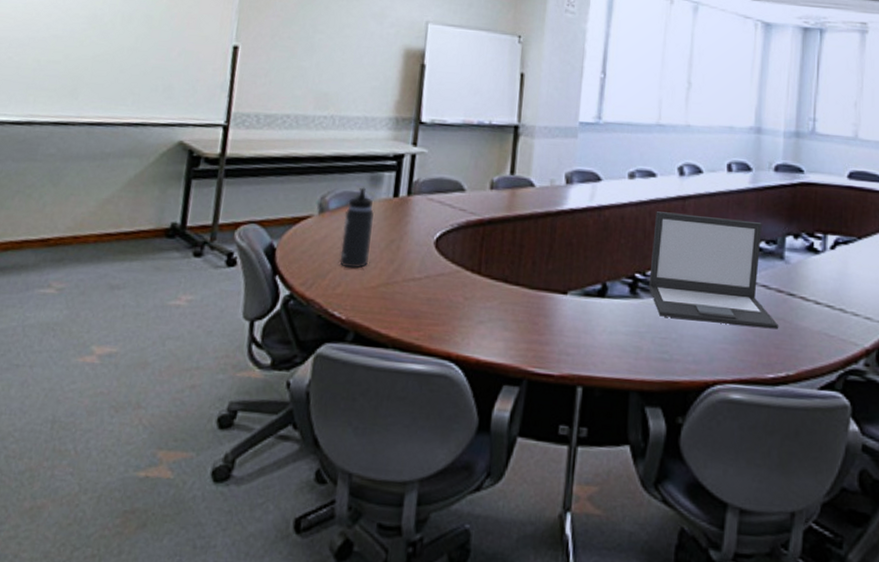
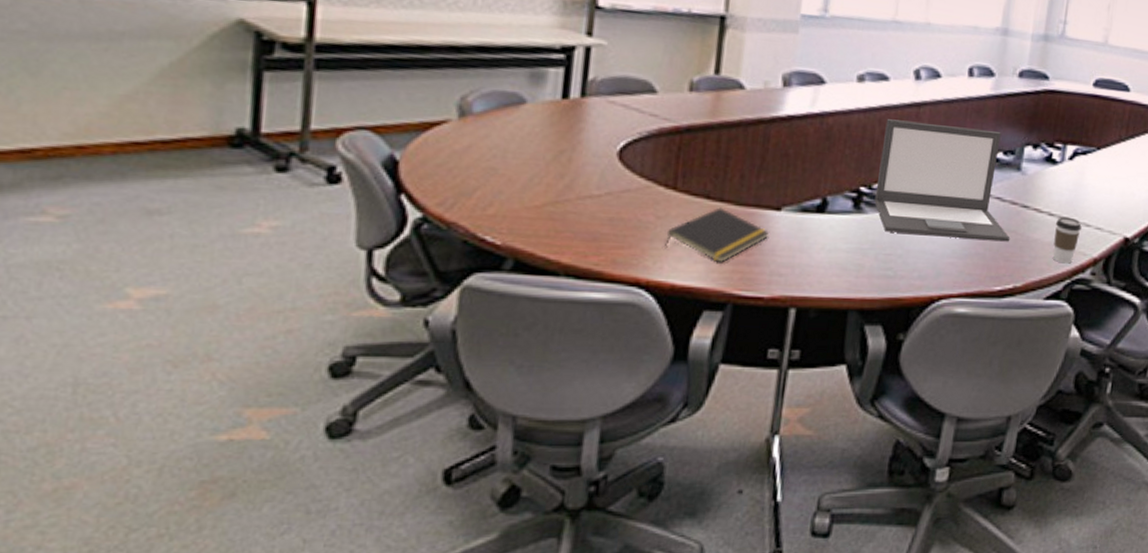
thermos bottle: present [339,187,374,268] -> none [490,86,535,185]
notepad: none [471,290,558,342] -> present [665,207,770,263]
coffee cup: none [822,305,850,354] -> present [1052,216,1082,264]

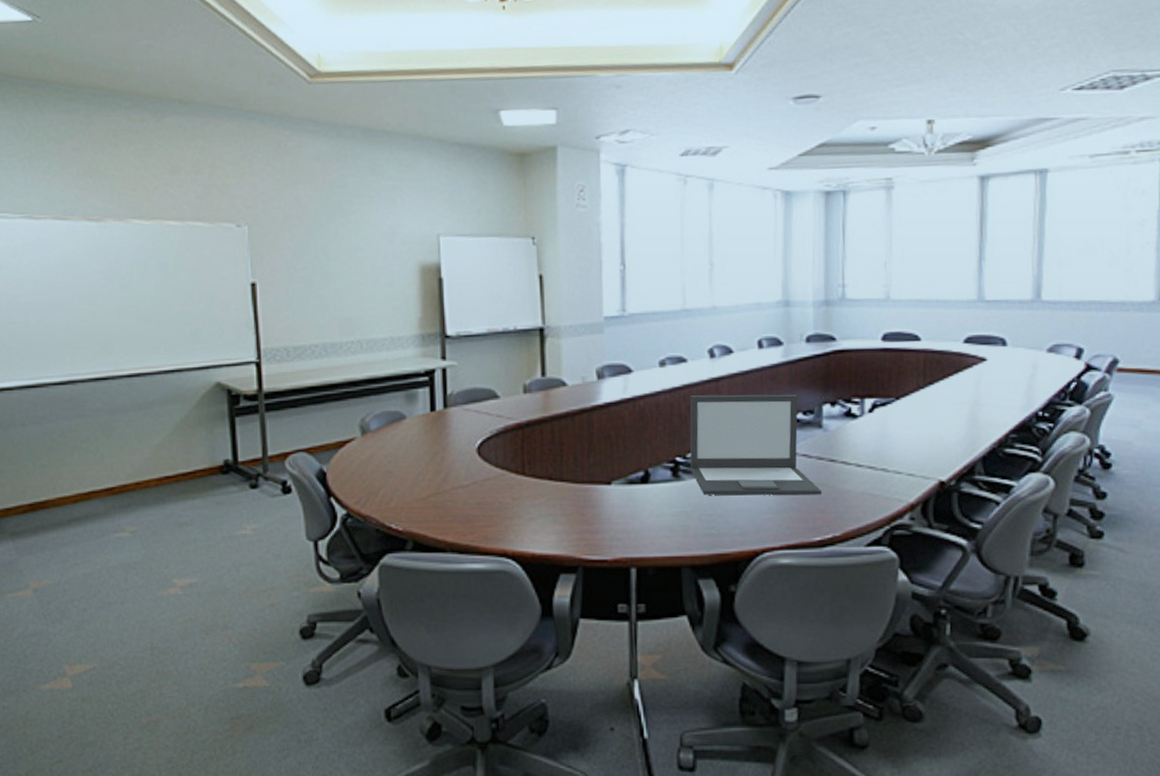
notepad: present [665,207,770,263] -> none [522,486,605,533]
coffee cup: present [1052,216,1082,264] -> none [865,466,893,511]

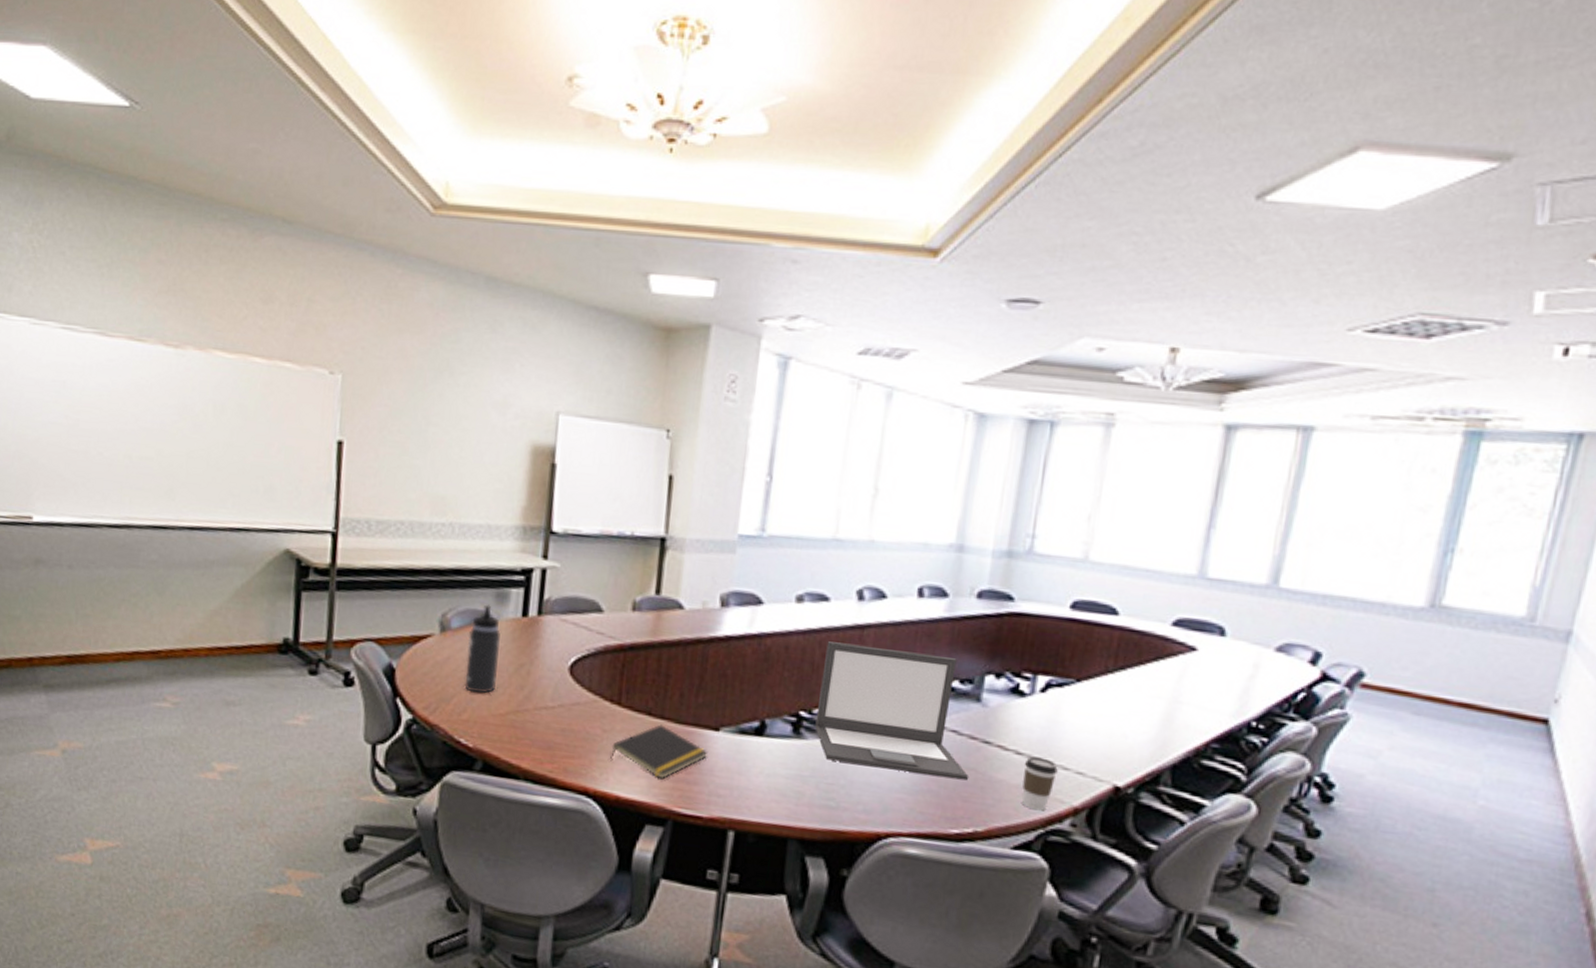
thermos bottle: none [386,405,415,483] -> present [464,604,501,693]
notepad: none [522,486,605,533] -> present [610,724,709,780]
coffee cup: none [865,466,893,511] -> present [1021,756,1058,811]

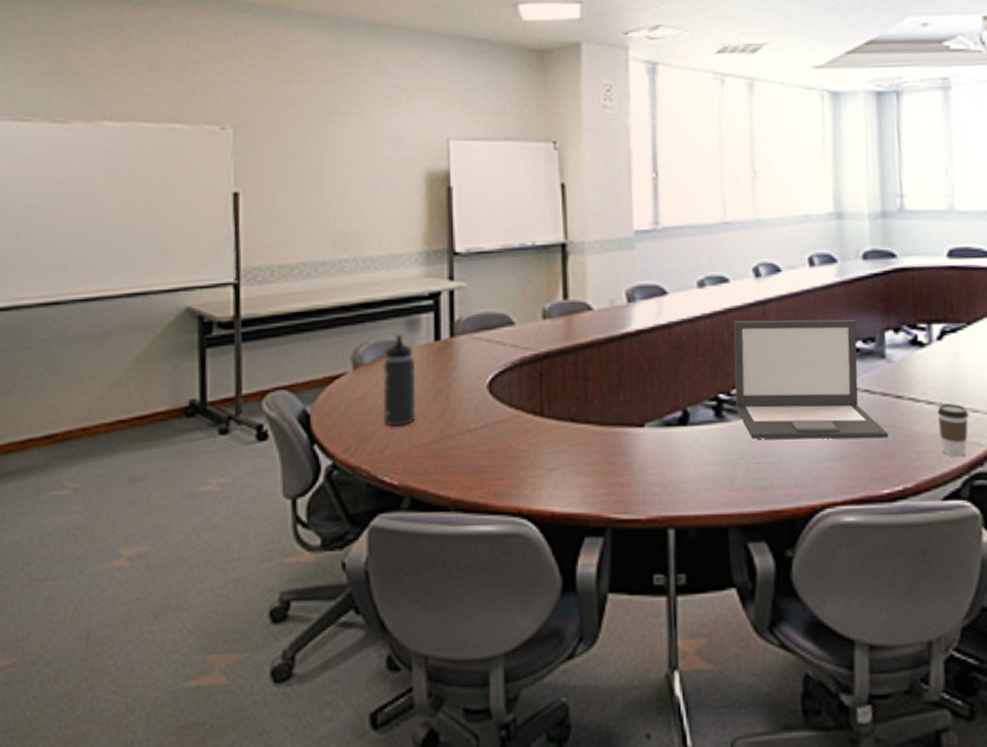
notepad: present [610,724,709,780] -> none [540,429,637,487]

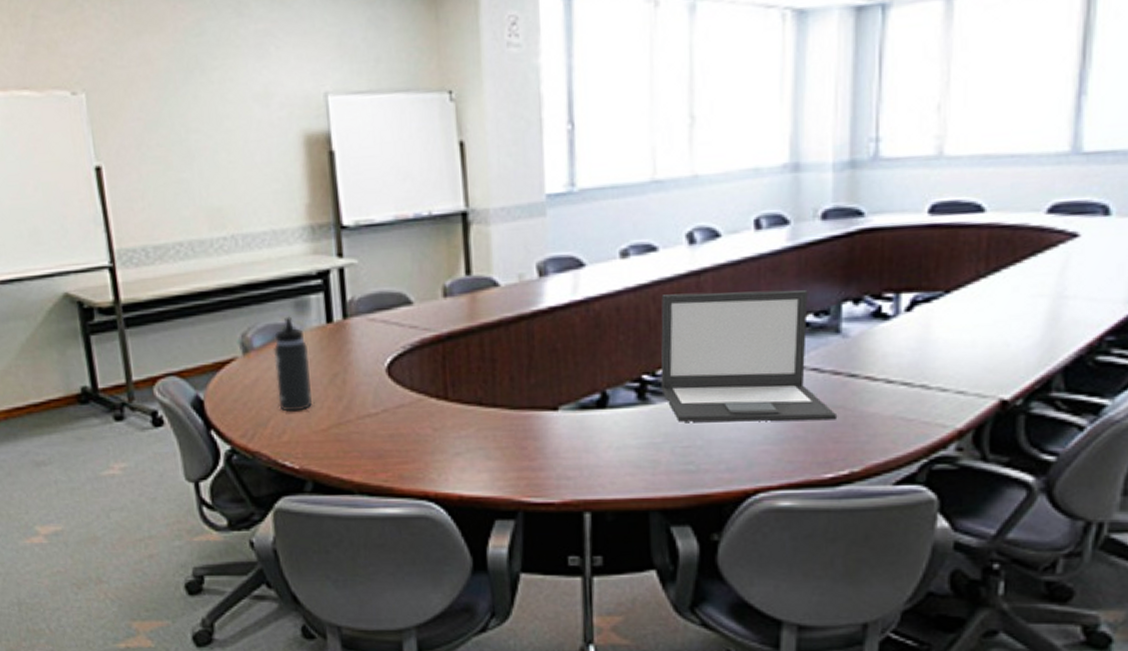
coffee cup: present [936,403,969,457] -> none [897,382,935,440]

